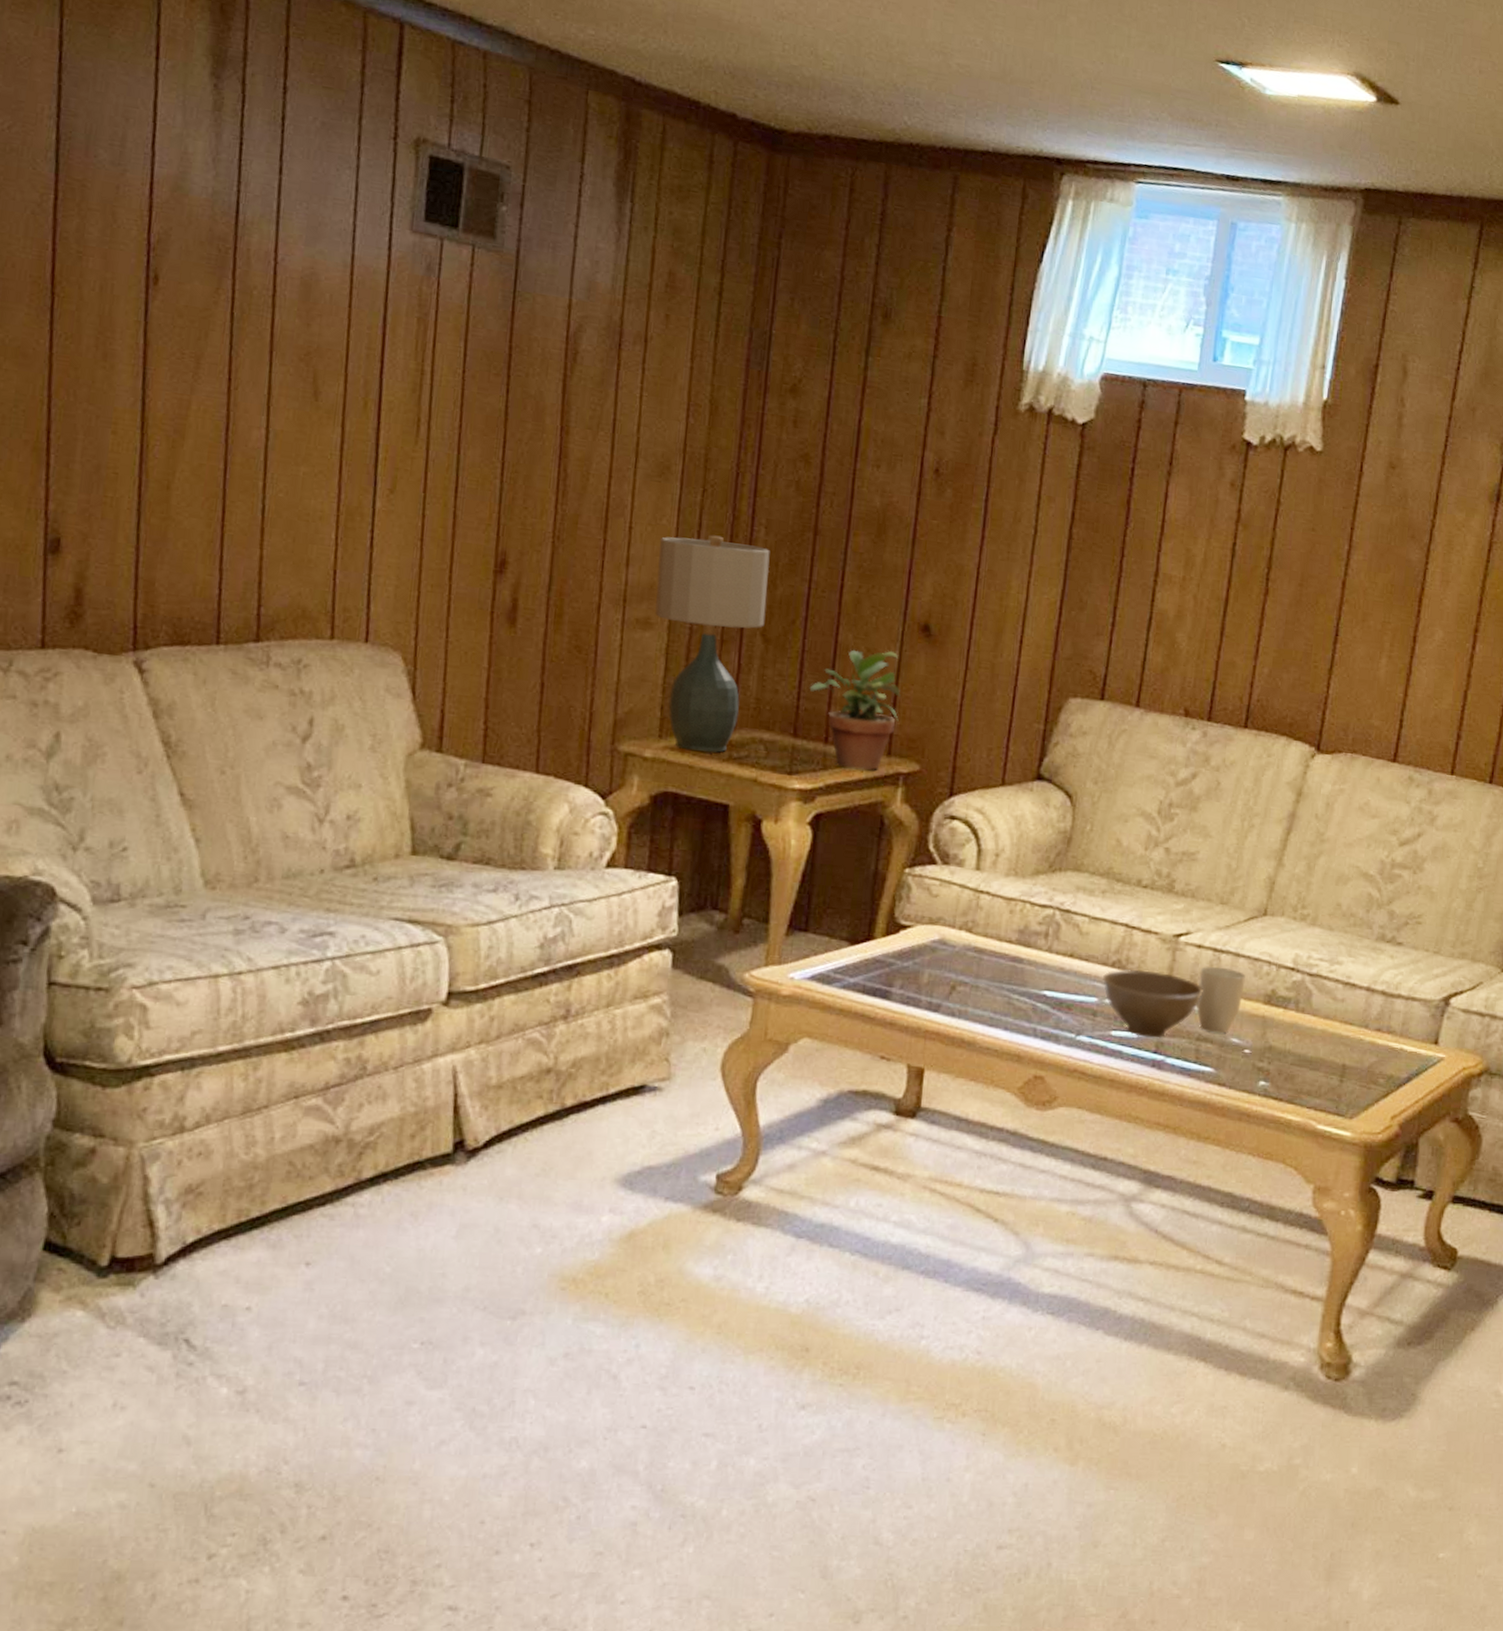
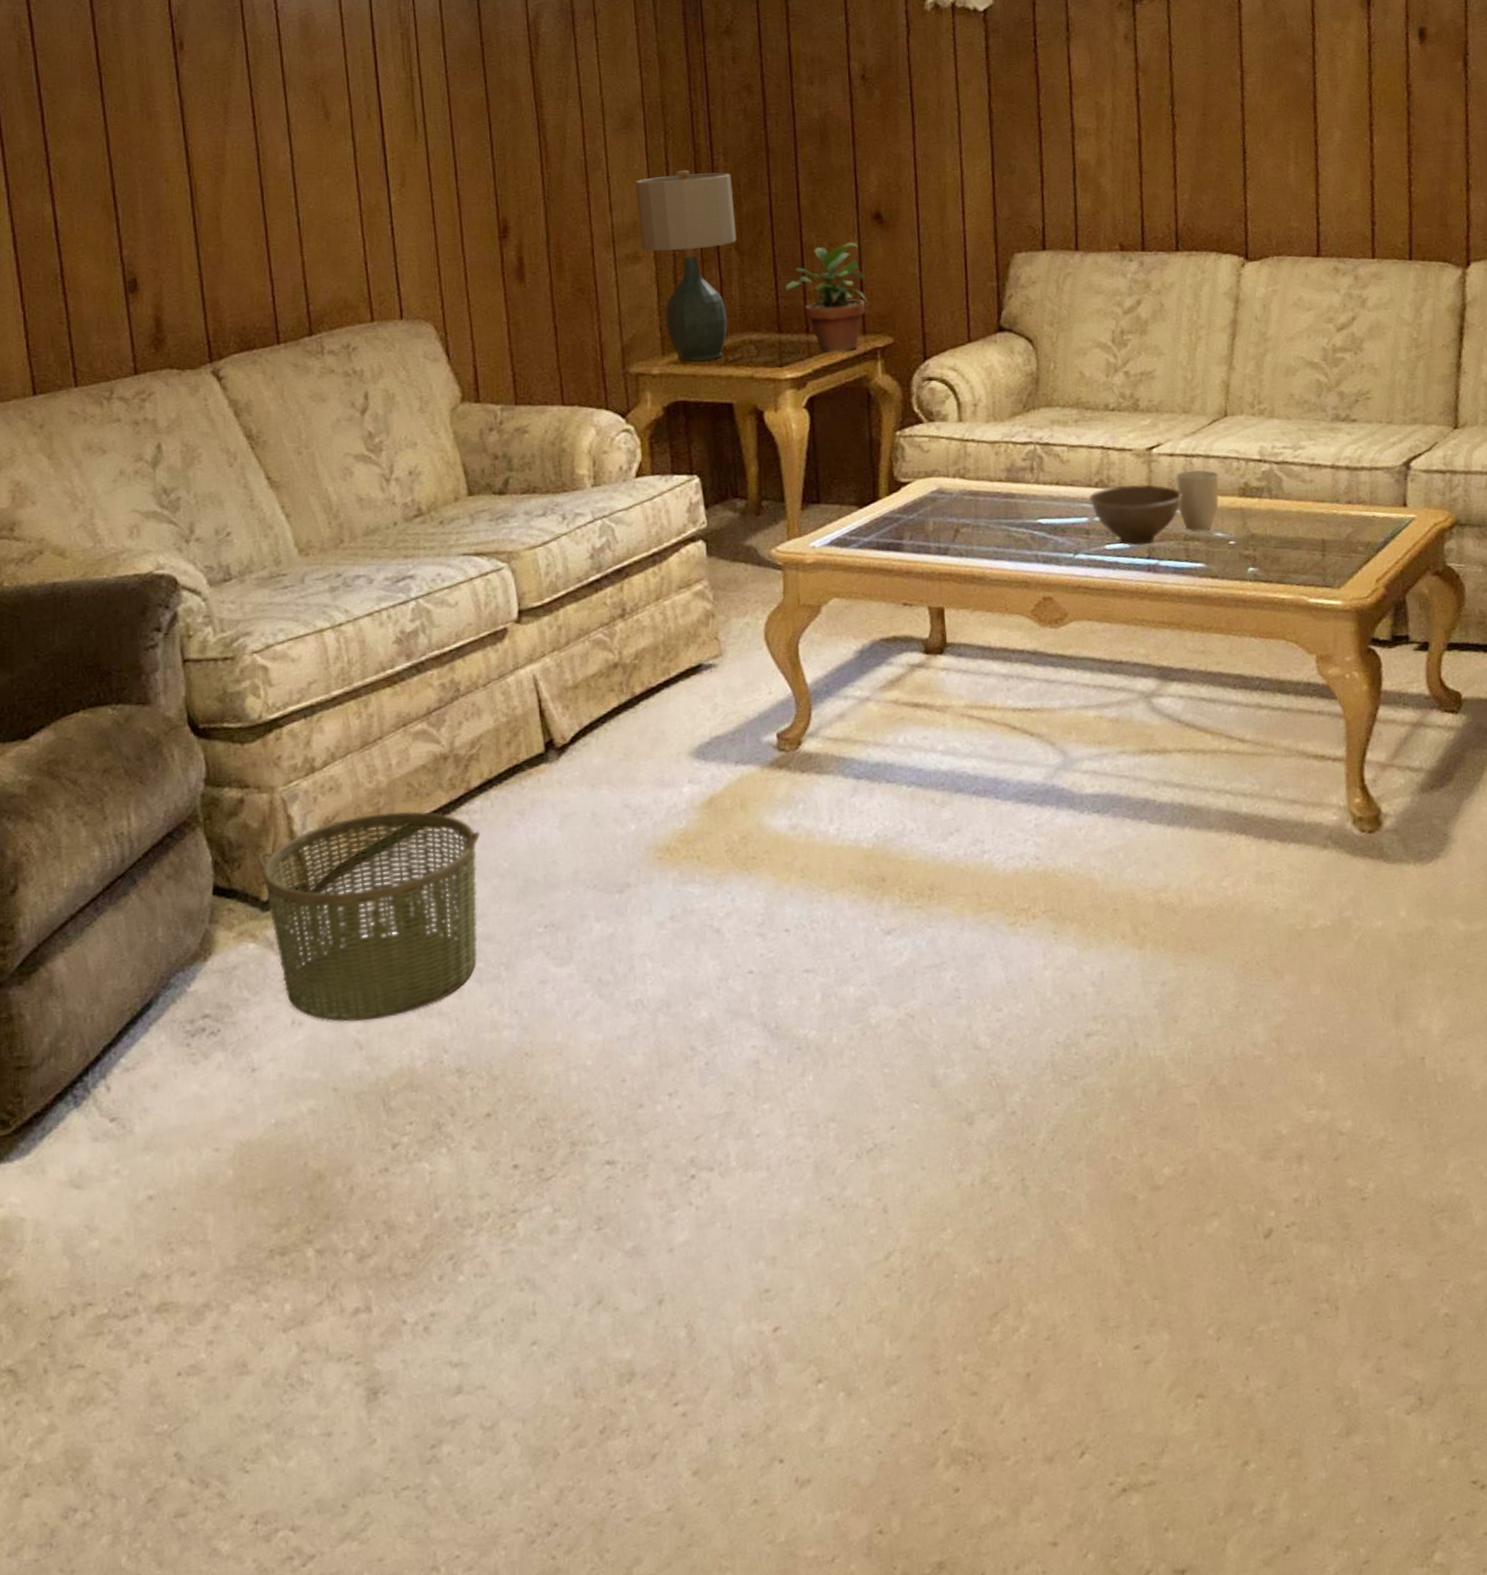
basket: none [101,1189,365,1416] -> present [257,810,481,1022]

